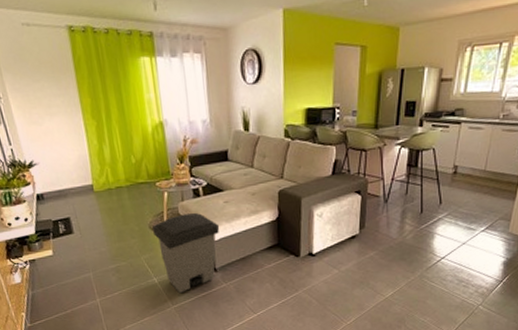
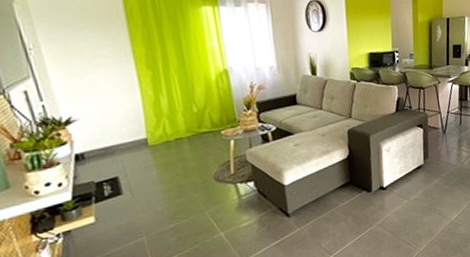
trash can: present [152,213,220,293] -> none [218,158,291,245]

